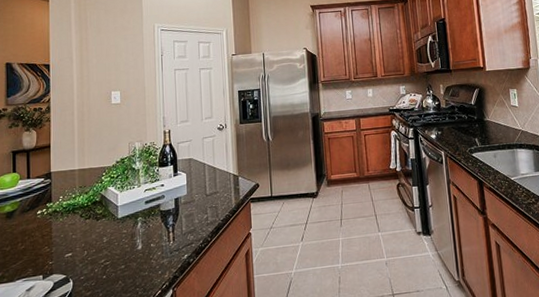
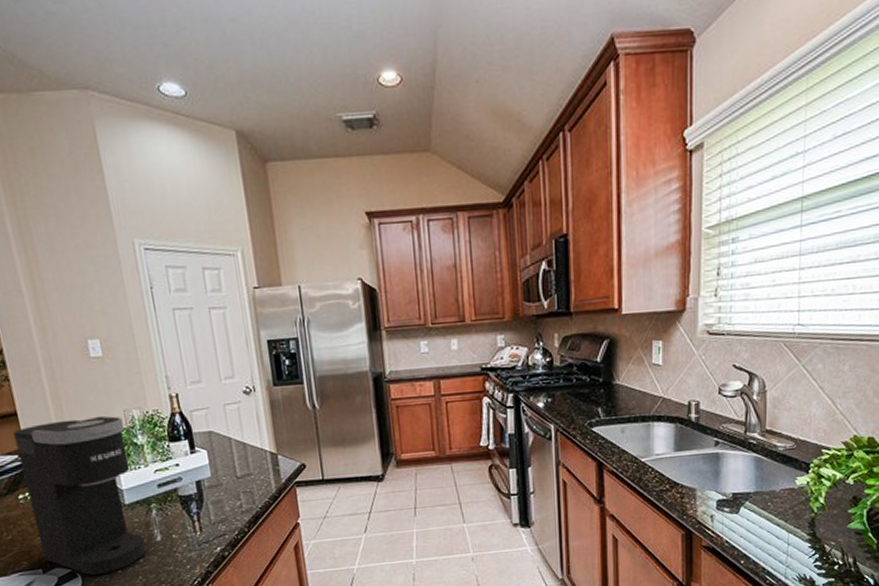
coffee maker: none [45,147,129,281] -> present [13,415,147,576]

